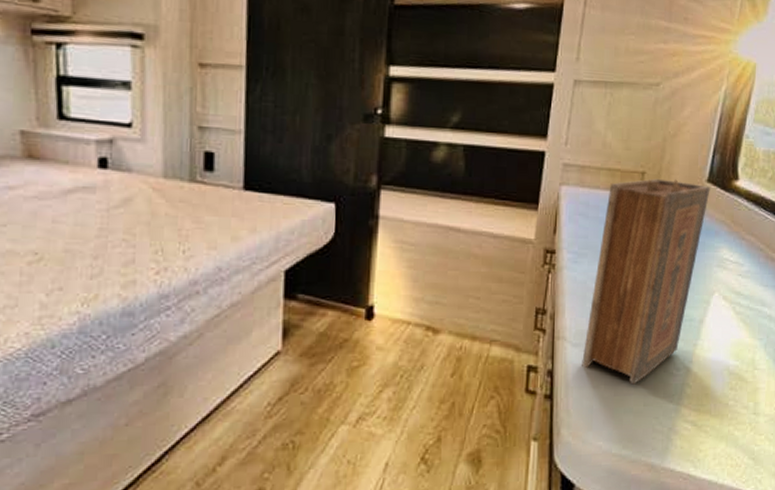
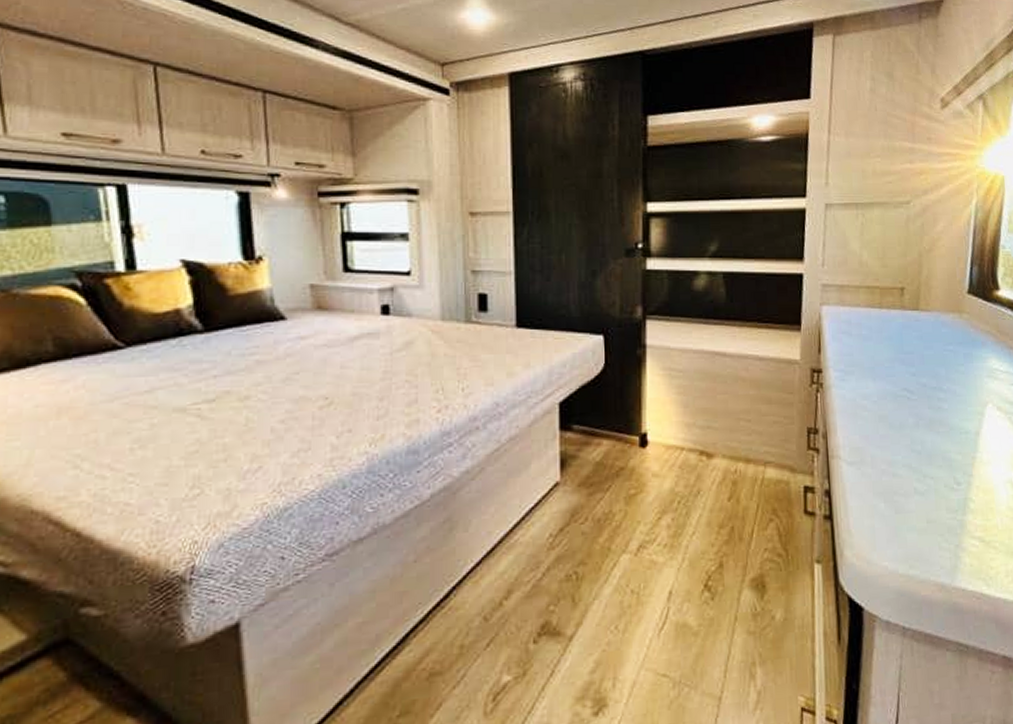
book: present [582,178,710,385] -> none [859,293,972,501]

